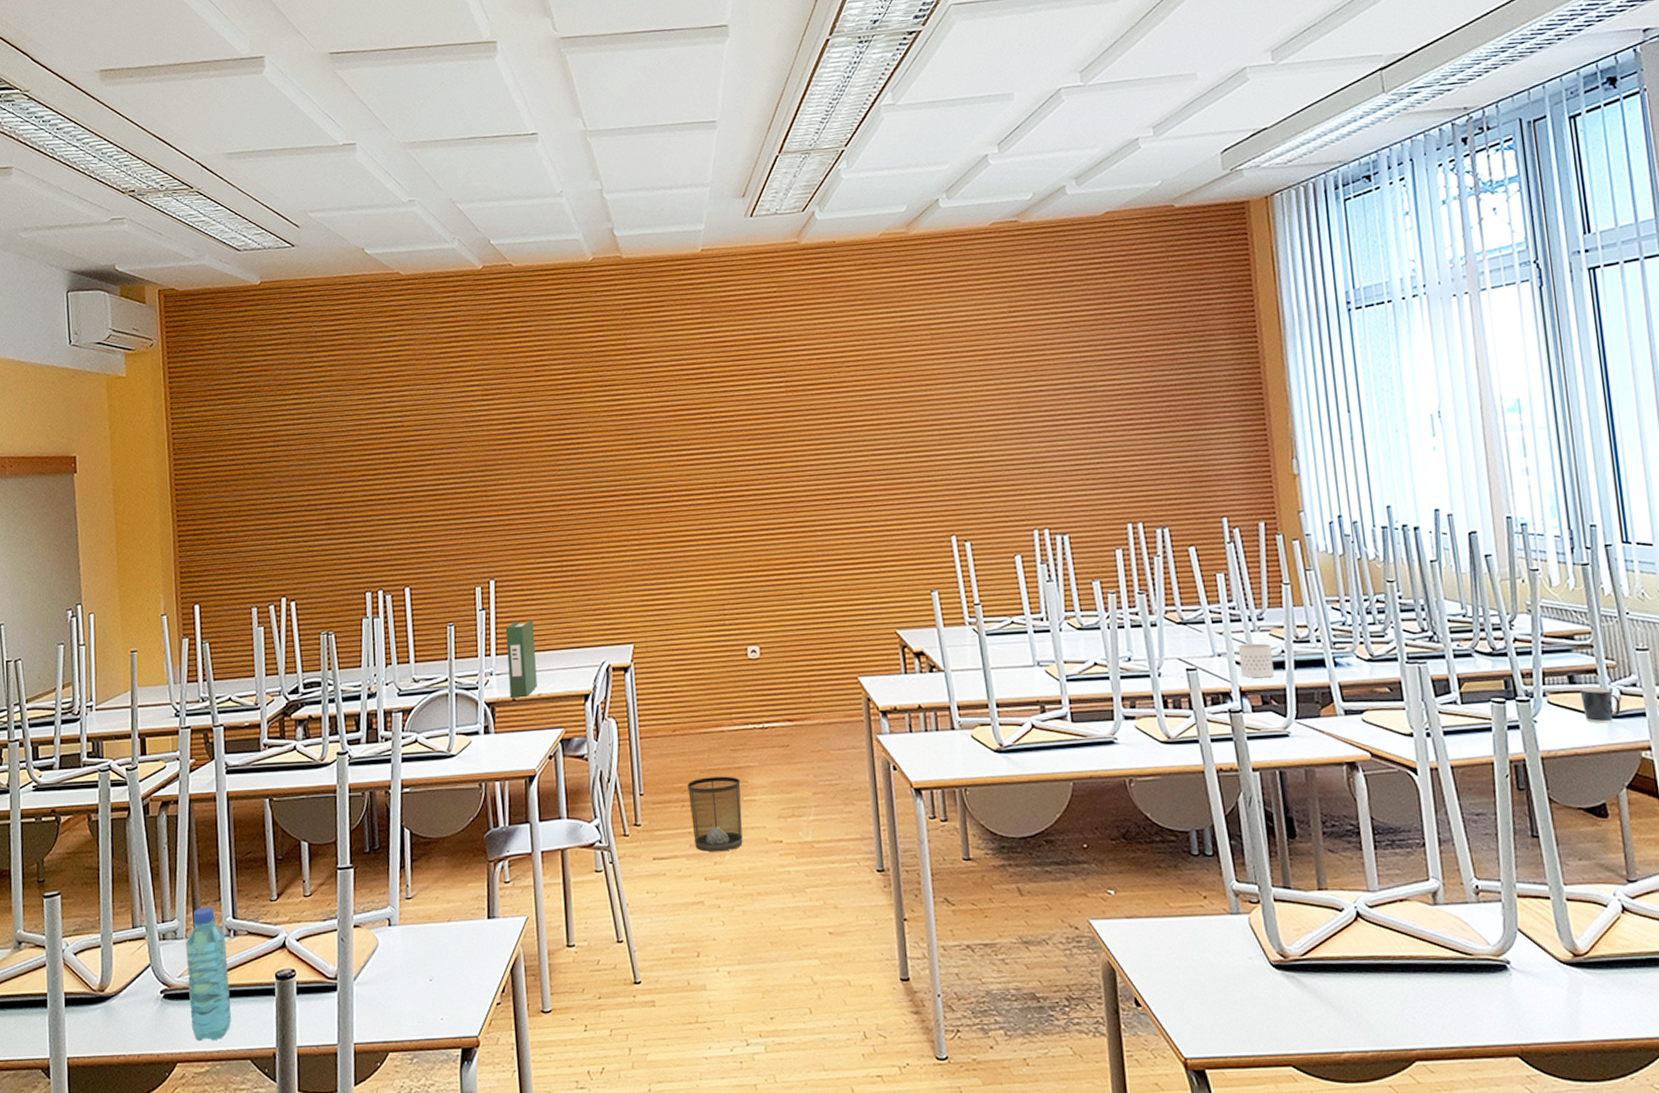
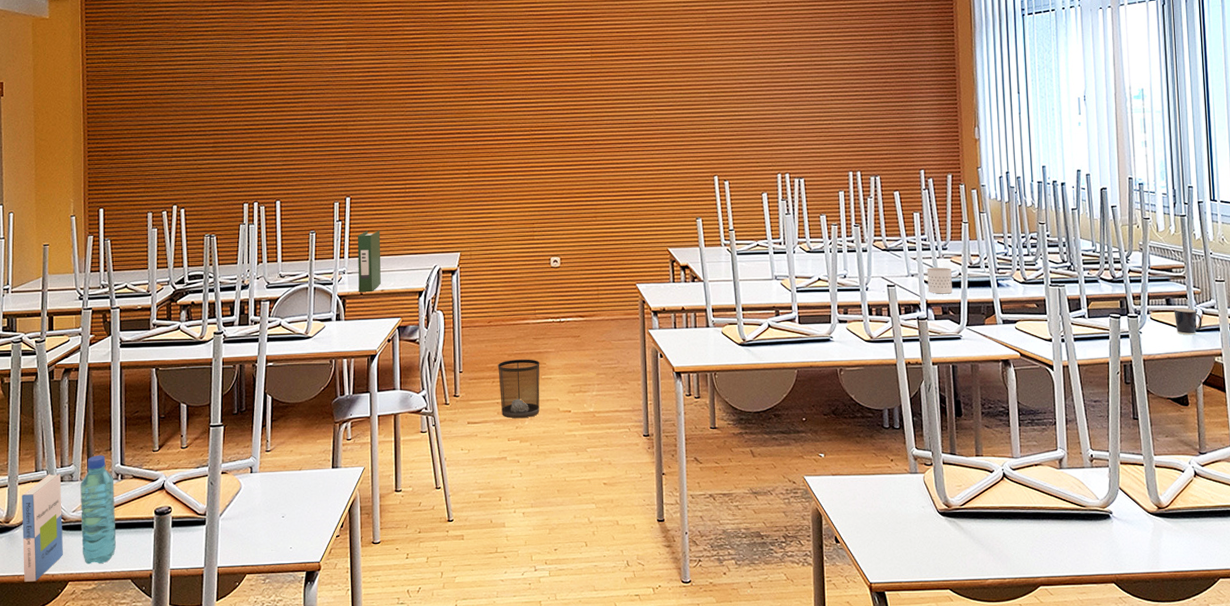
book: none [117,930,169,1064] -> present [22,473,63,582]

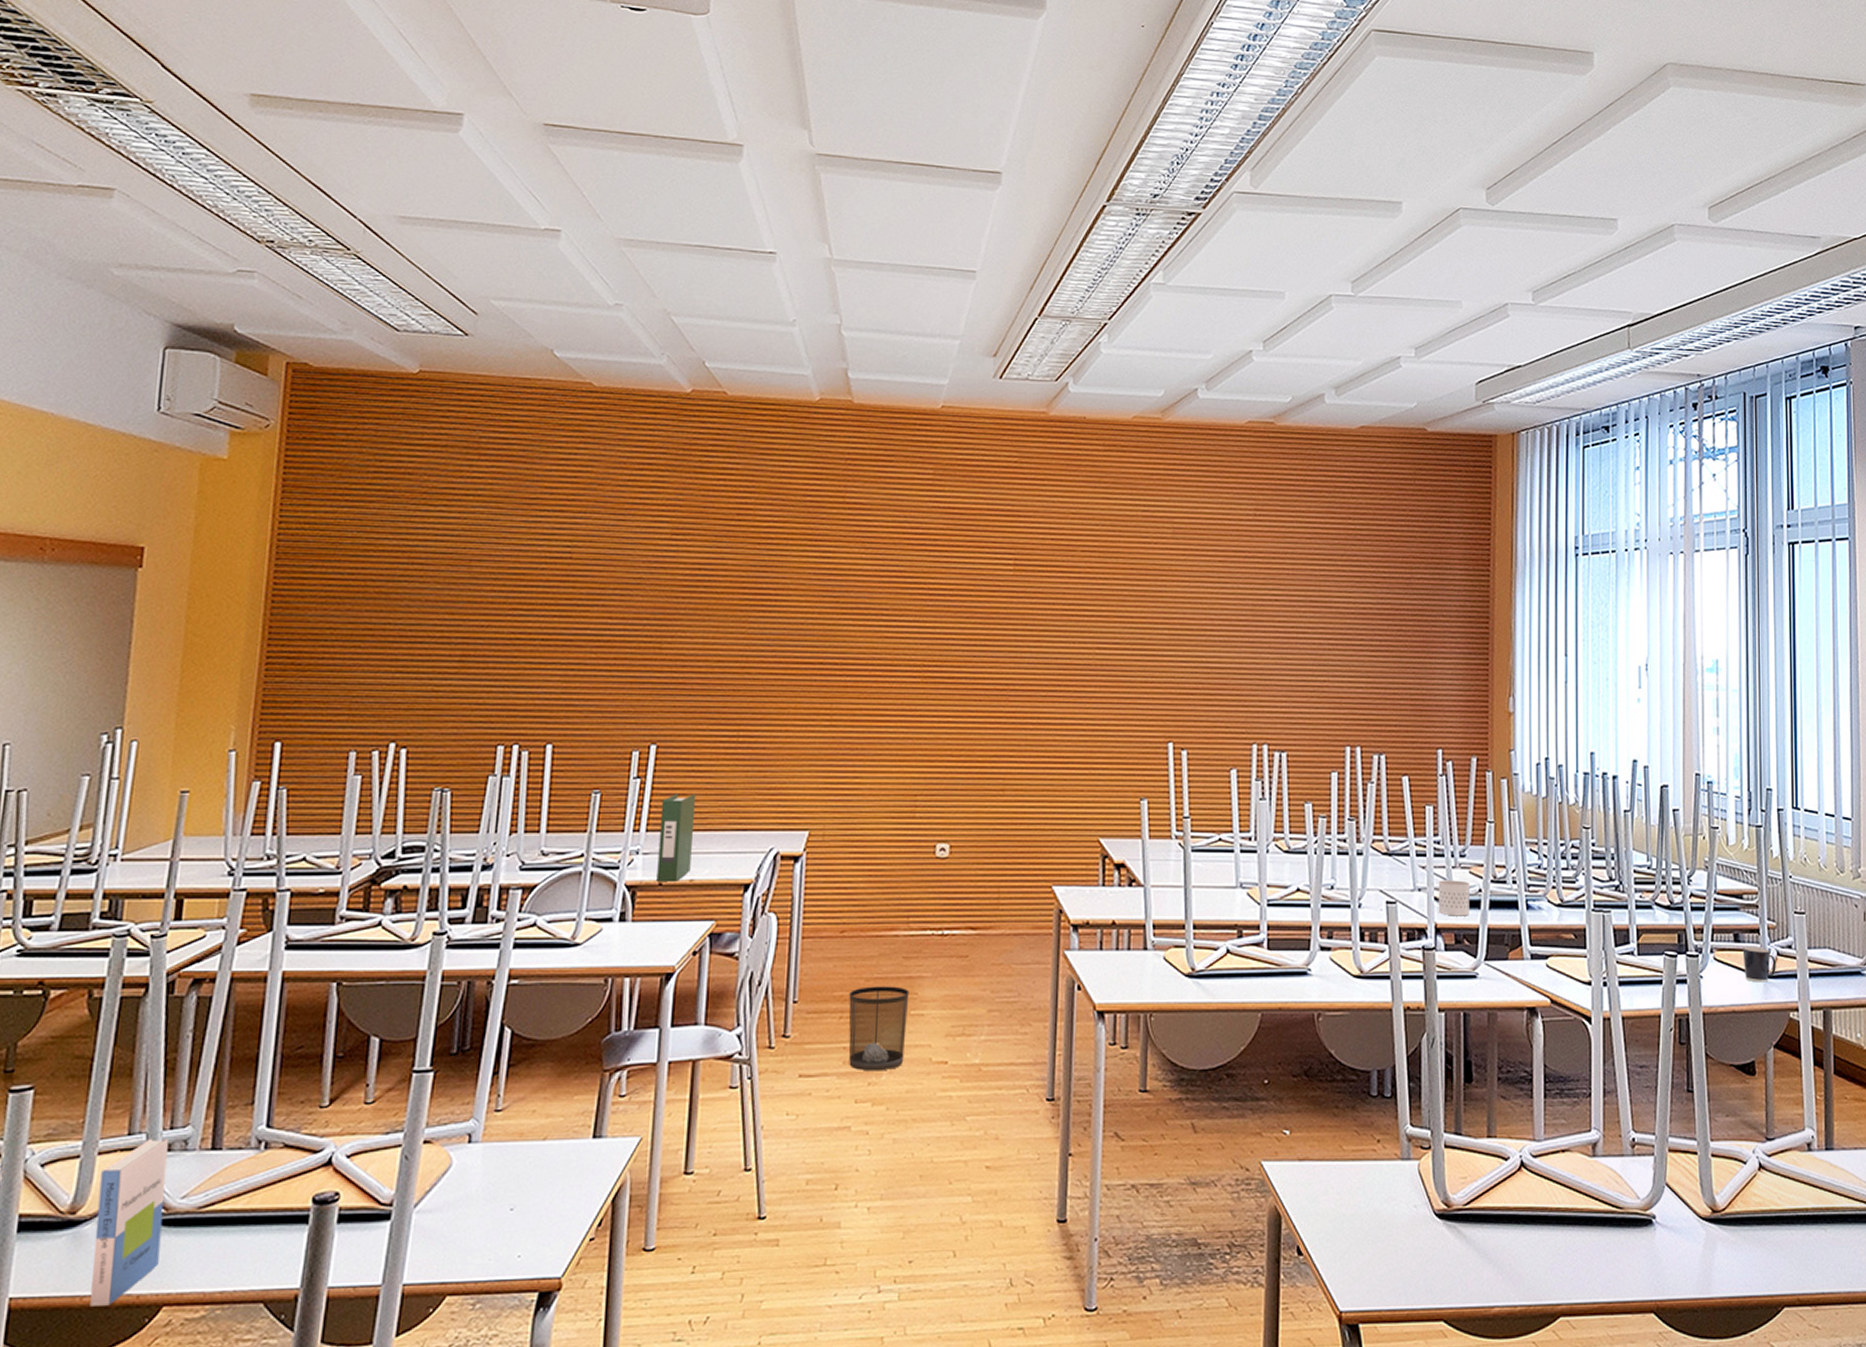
water bottle: present [80,455,117,565] -> none [189,1111,254,1280]

